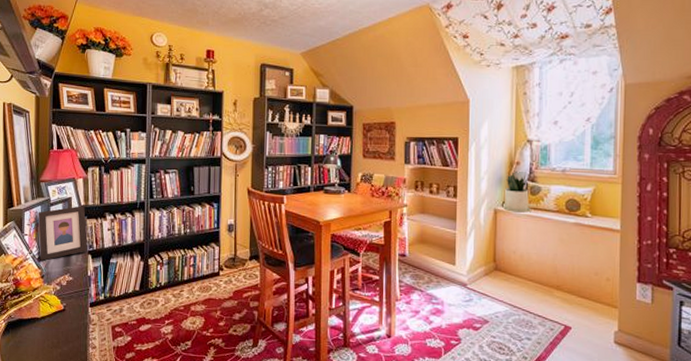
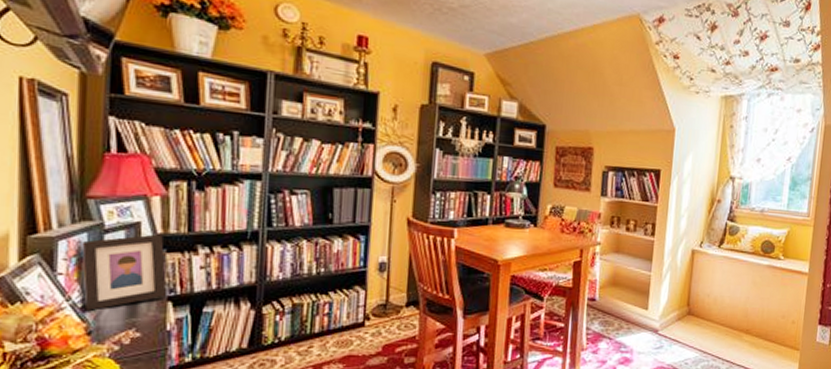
planter: present [502,173,531,213] -> none [700,211,728,254]

